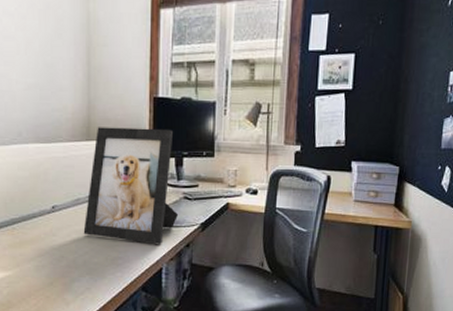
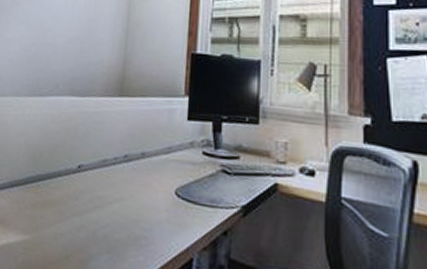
picture frame: present [83,127,178,244] -> none [107,82,214,227]

